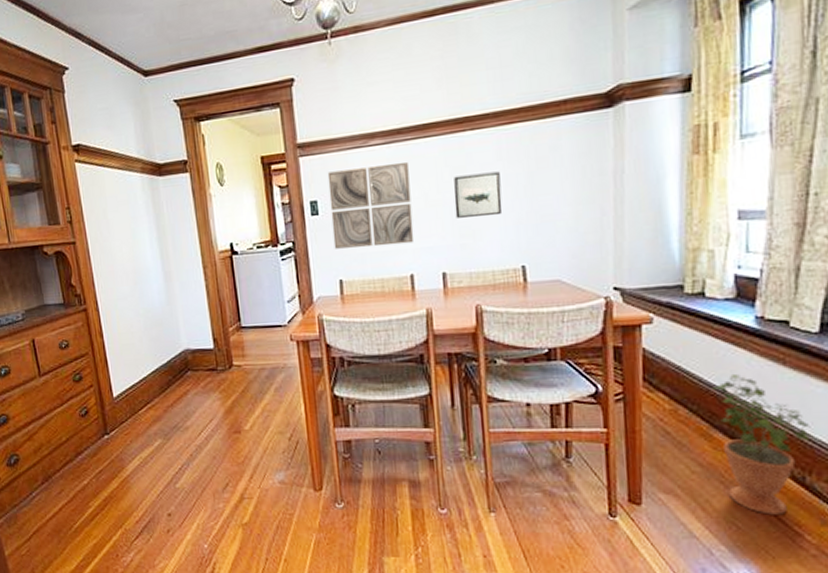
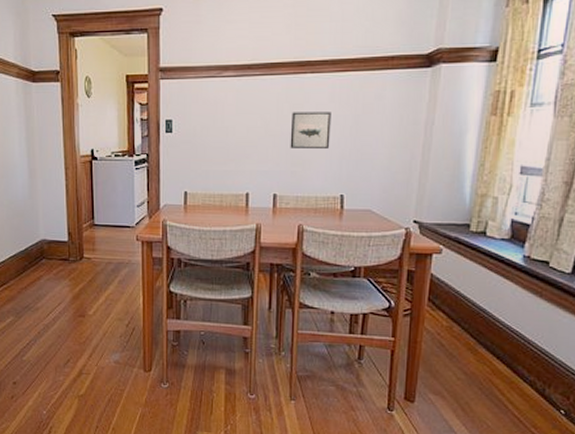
wall art: present [327,163,415,249] -> none [183,95,254,166]
potted plant: present [712,374,809,515] -> none [482,302,554,418]

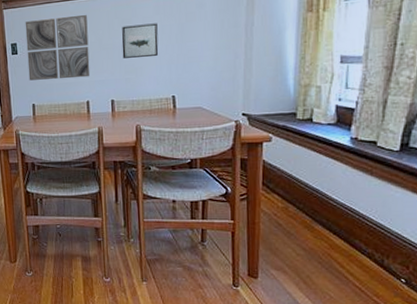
wall art: none [183,95,254,166] -> present [25,15,90,81]

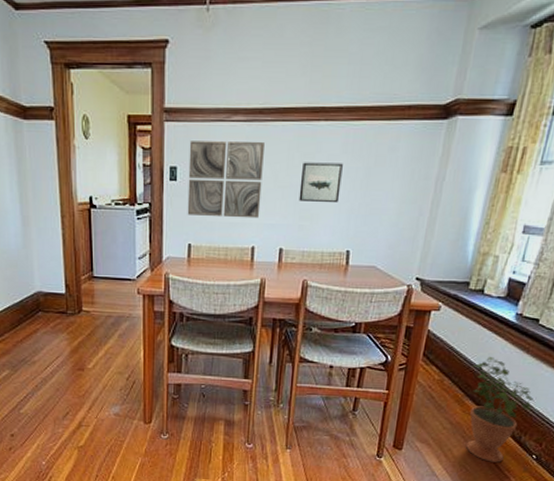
potted plant: none [315,182,389,288] -> present [466,357,534,463]

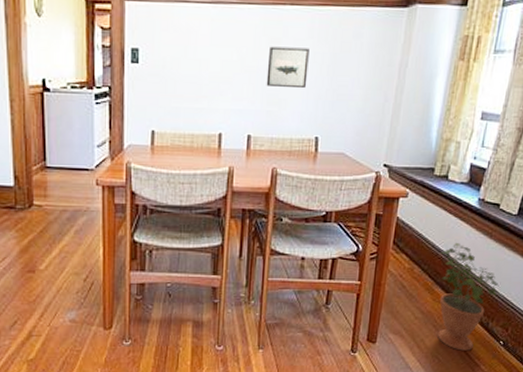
wall art: present [187,141,264,219] -> none [150,21,230,104]

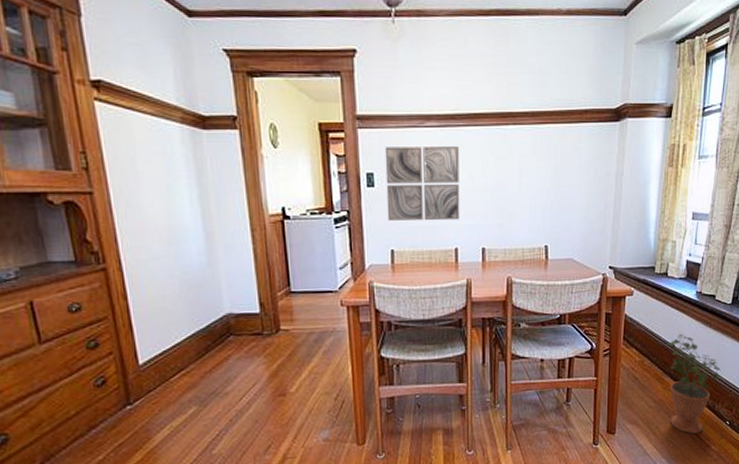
wall art: none [150,21,230,104] -> present [384,147,460,221]
wall art: present [266,46,309,89] -> none [495,164,534,202]

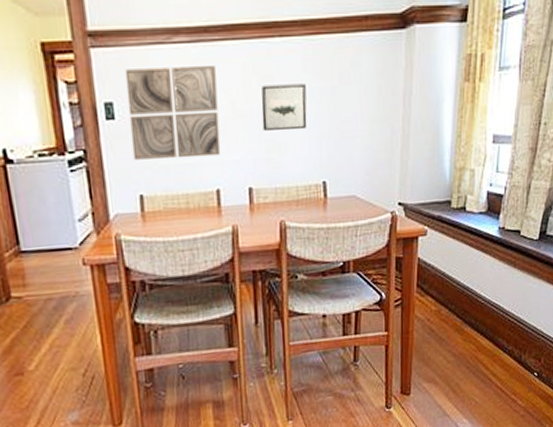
wall art: none [495,164,534,202] -> present [261,84,307,131]
potted plant: present [666,334,720,434] -> none [466,277,527,389]

